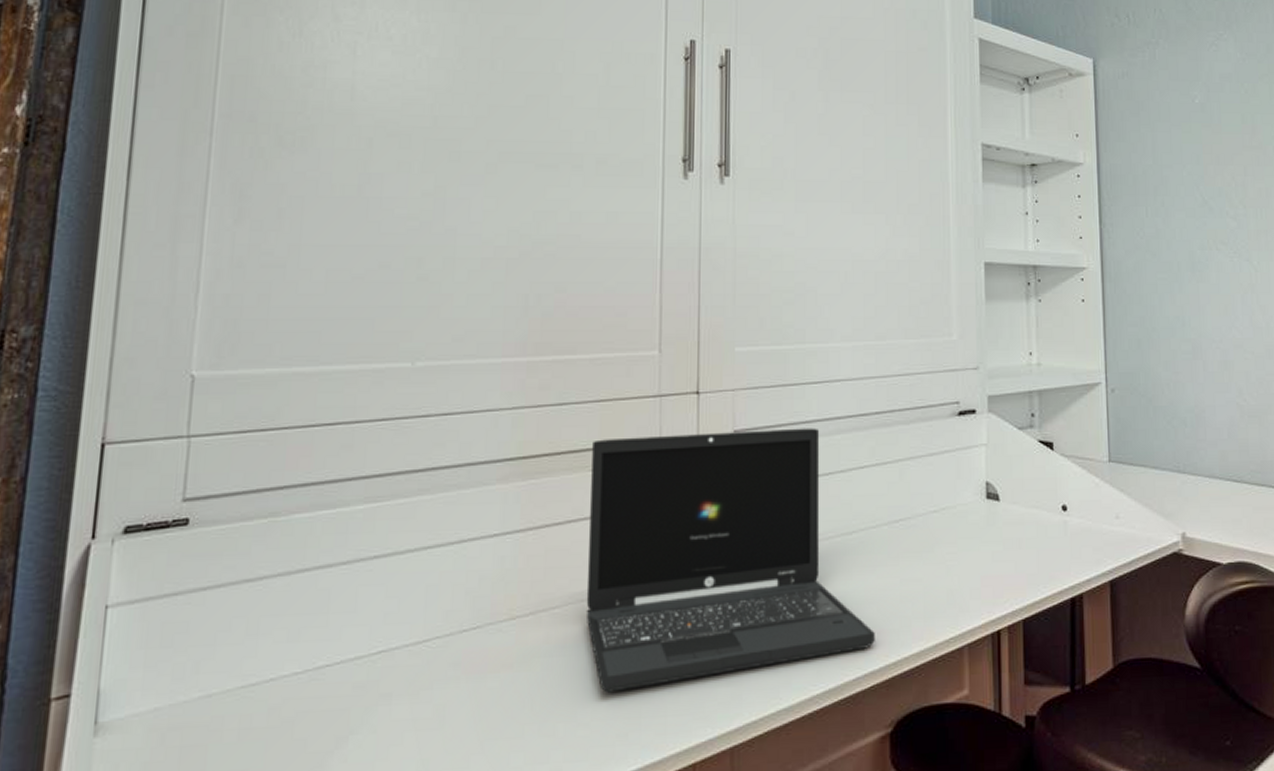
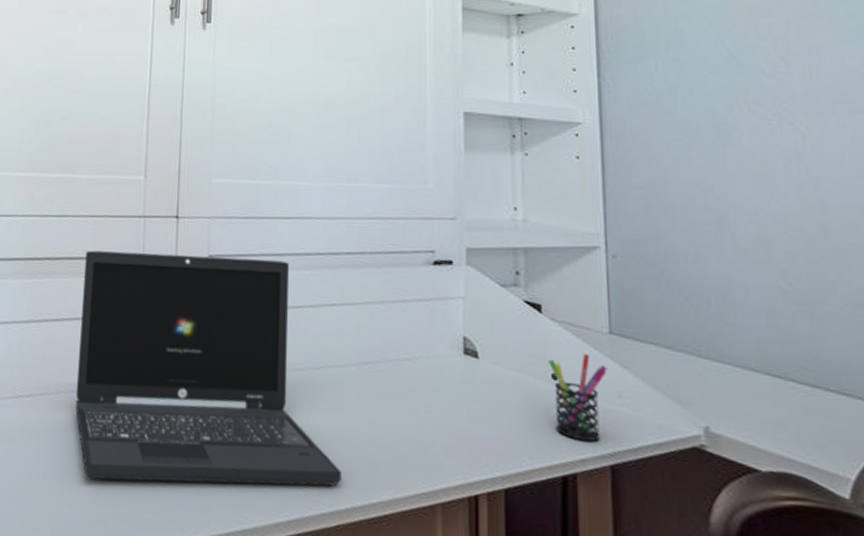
pen holder: none [1059,482,1107,564] -> present [548,353,607,442]

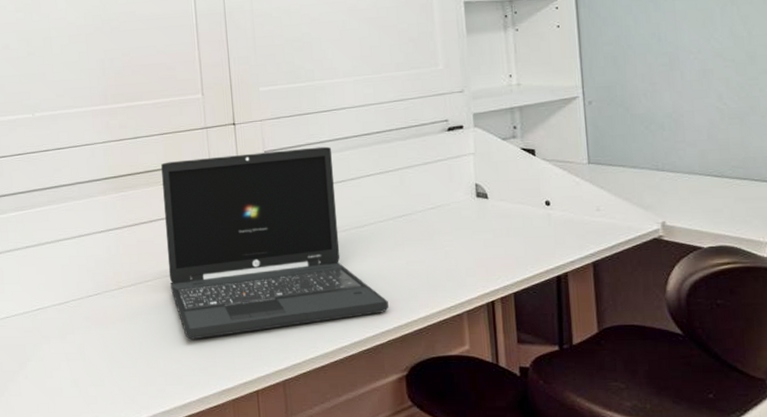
pen holder: present [548,353,607,442] -> none [542,181,588,248]

